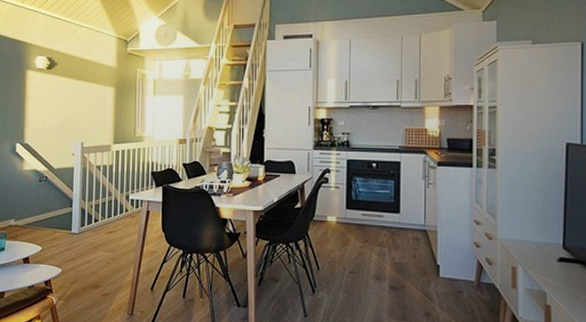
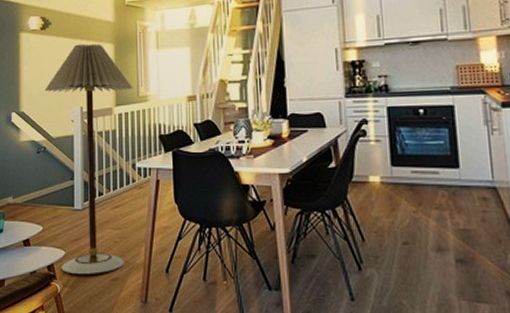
floor lamp: none [48,85,131,290] -> present [45,43,133,275]

